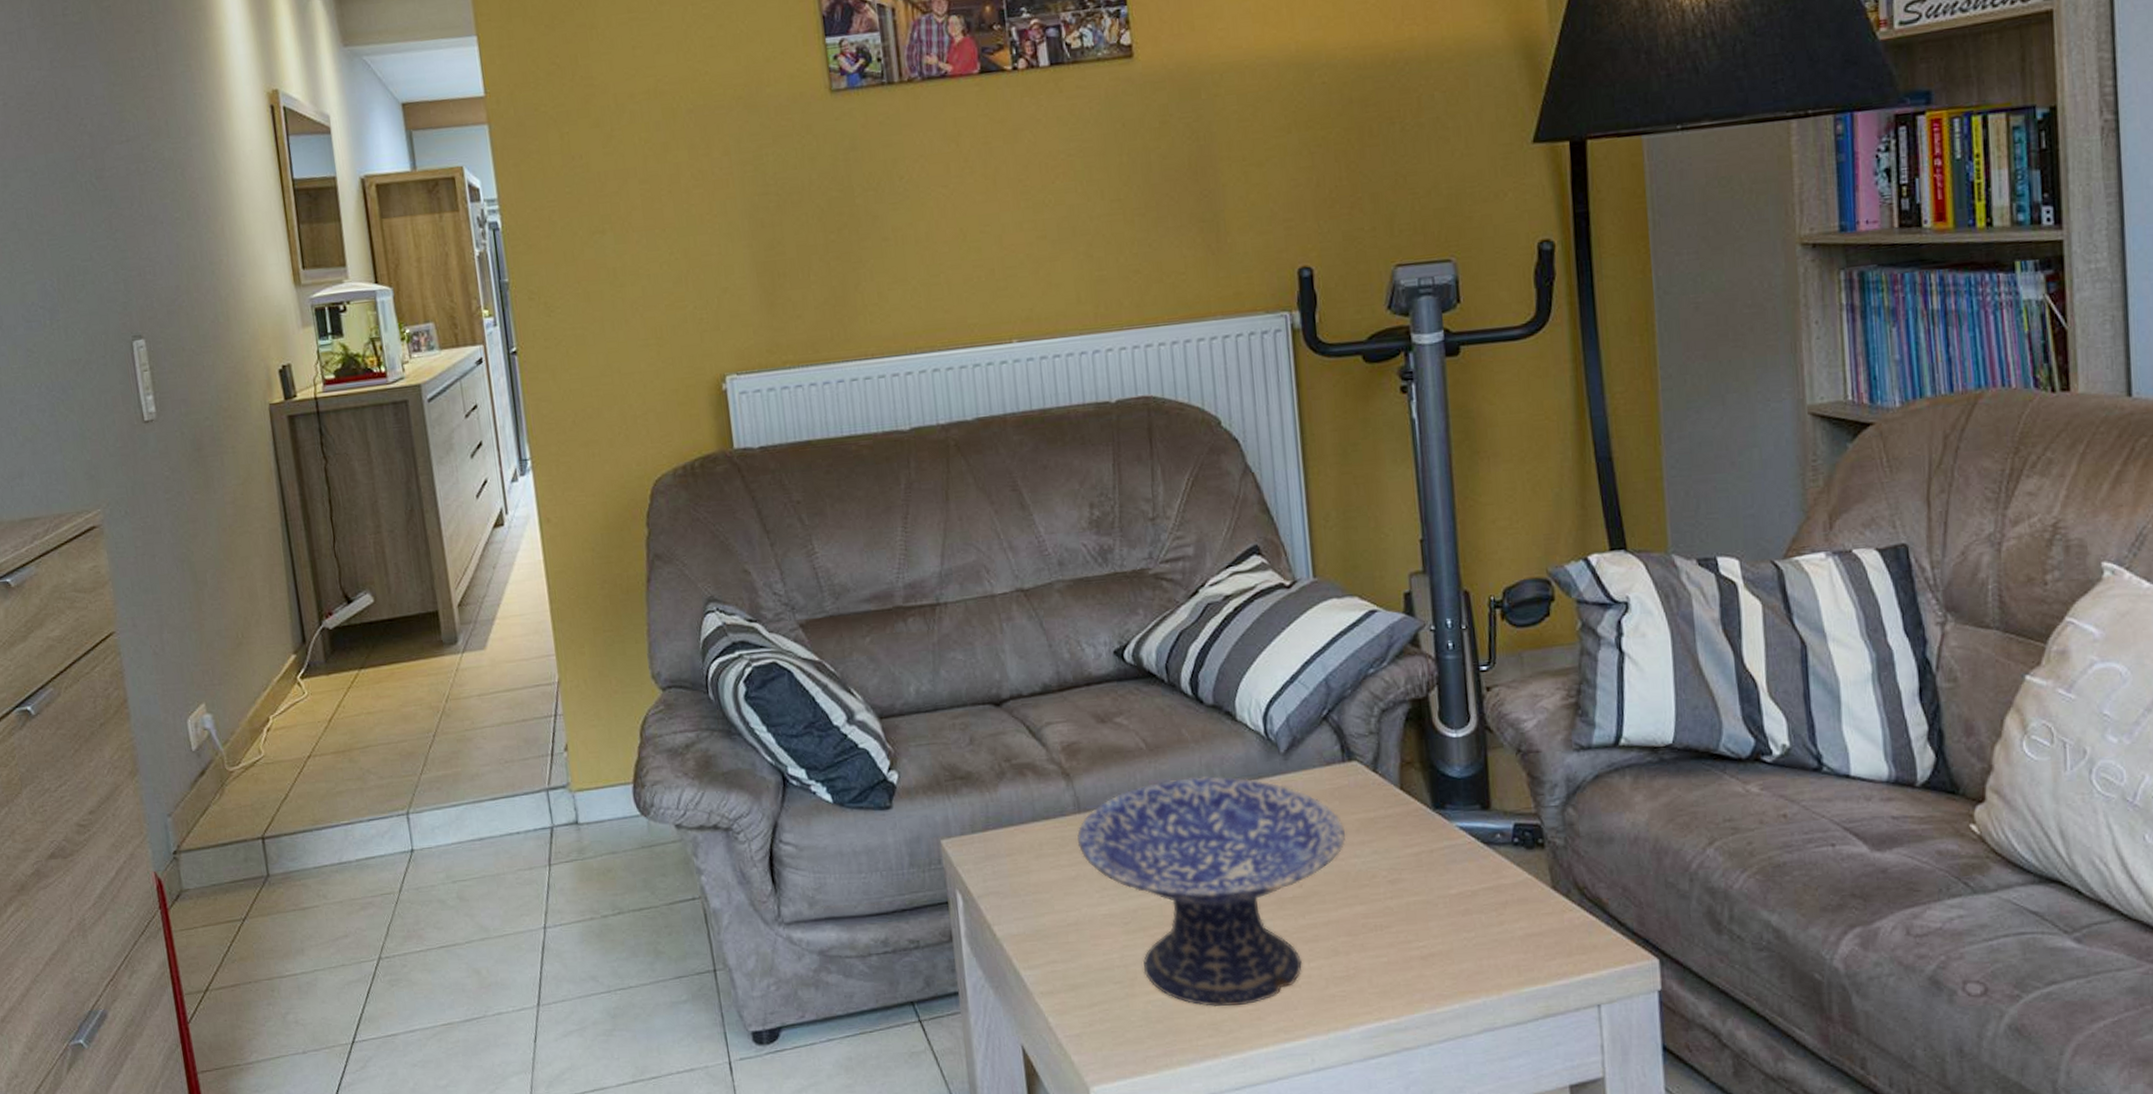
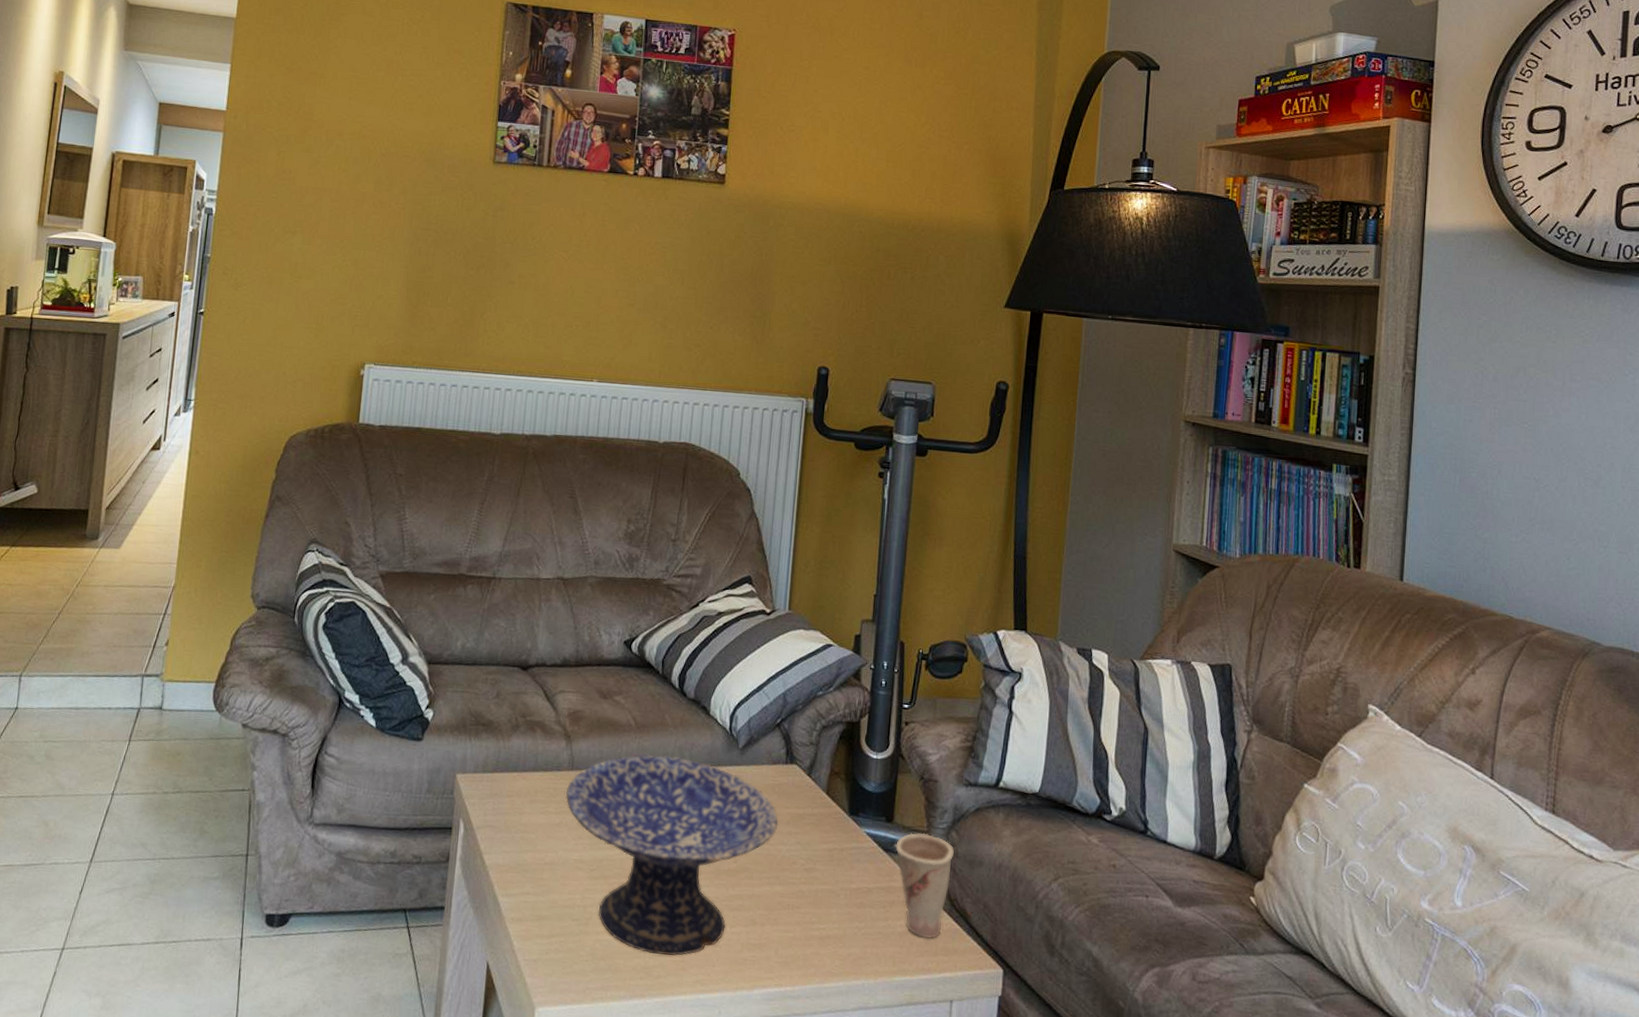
cup: none [1498,815,1576,938] -> present [895,832,955,939]

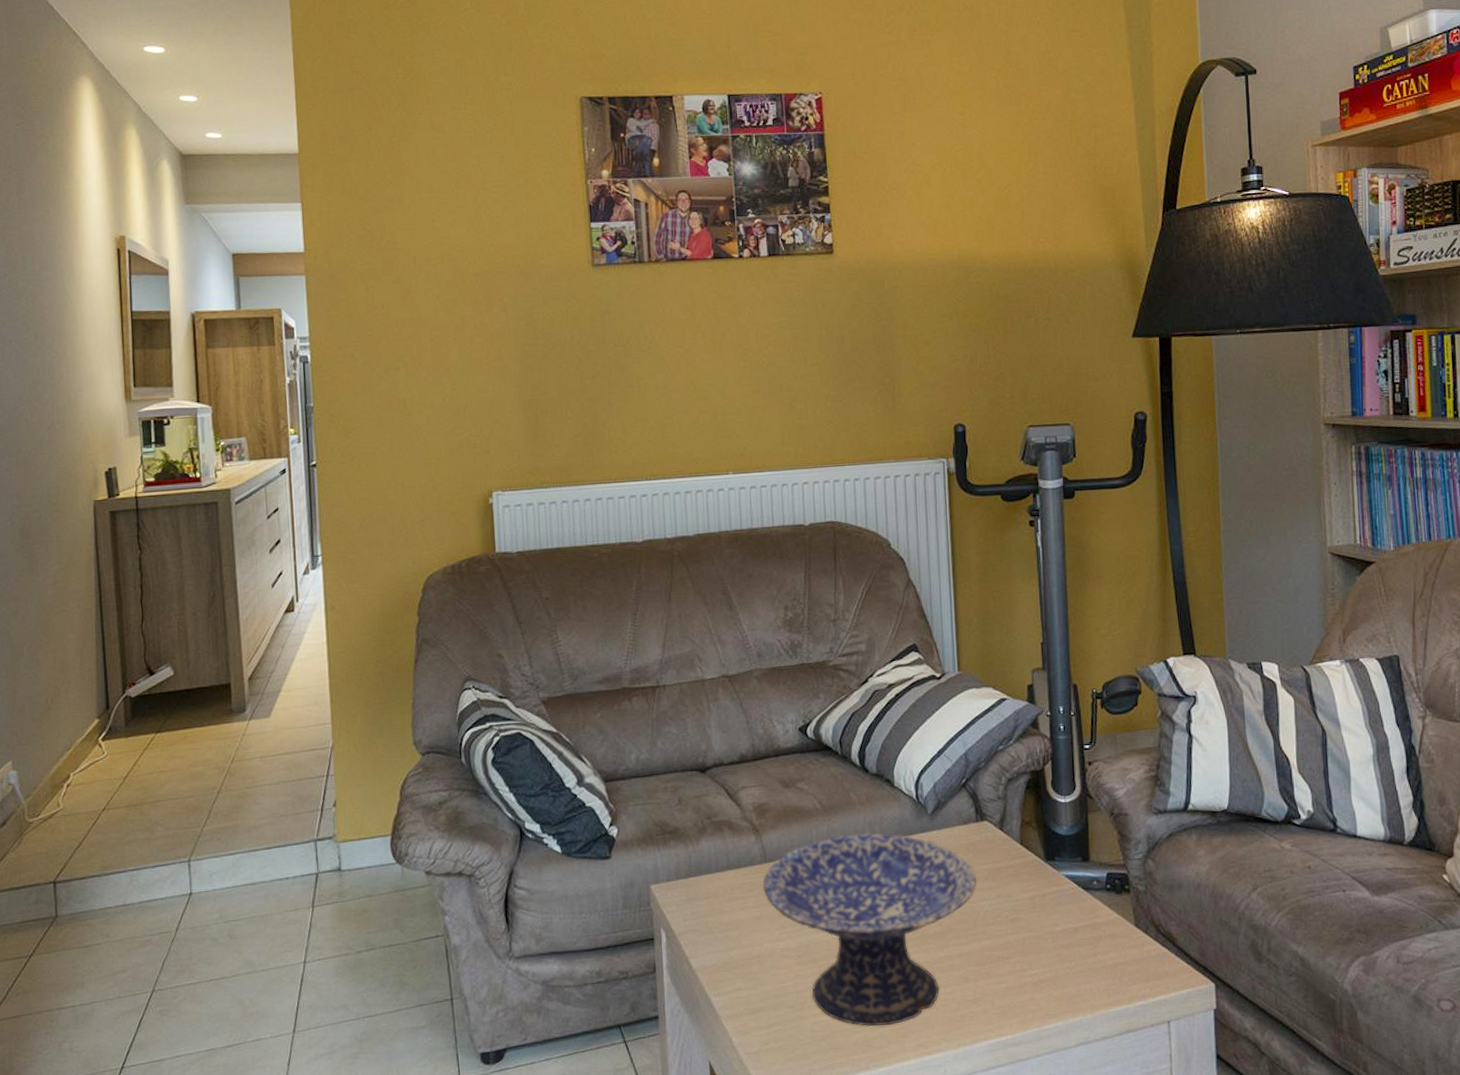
cup: present [895,832,955,939] -> none [1095,866,1154,967]

